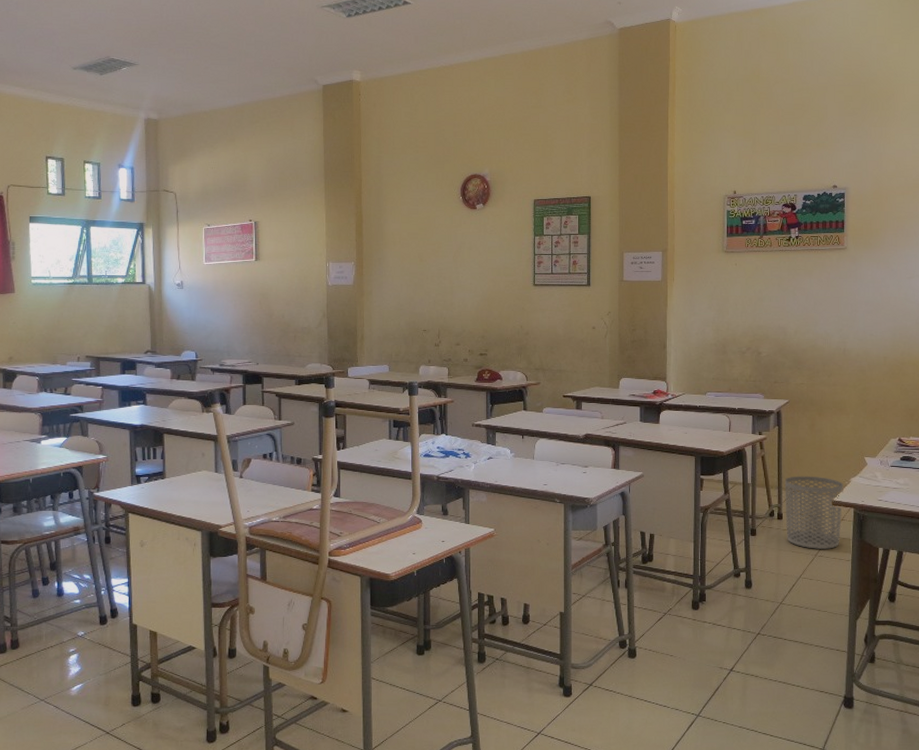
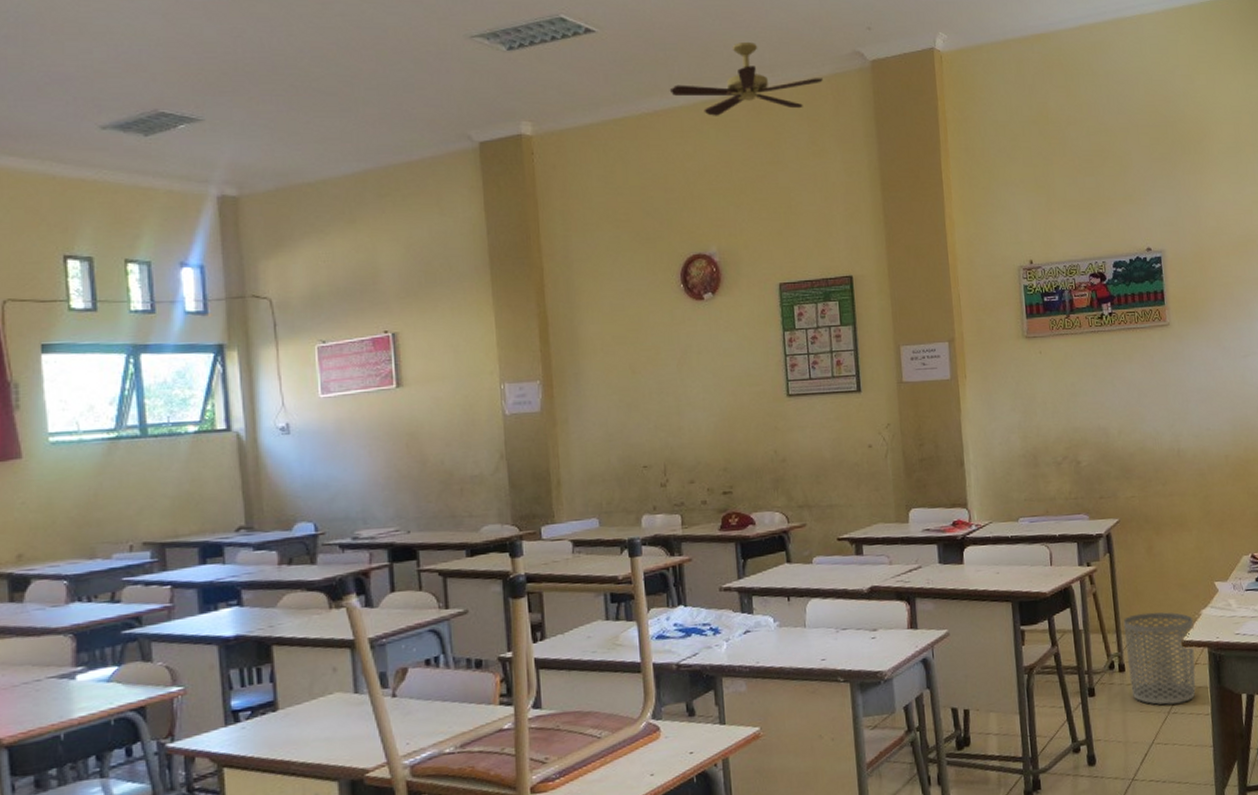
ceiling fan: none [462,12,580,70] -> present [669,41,823,116]

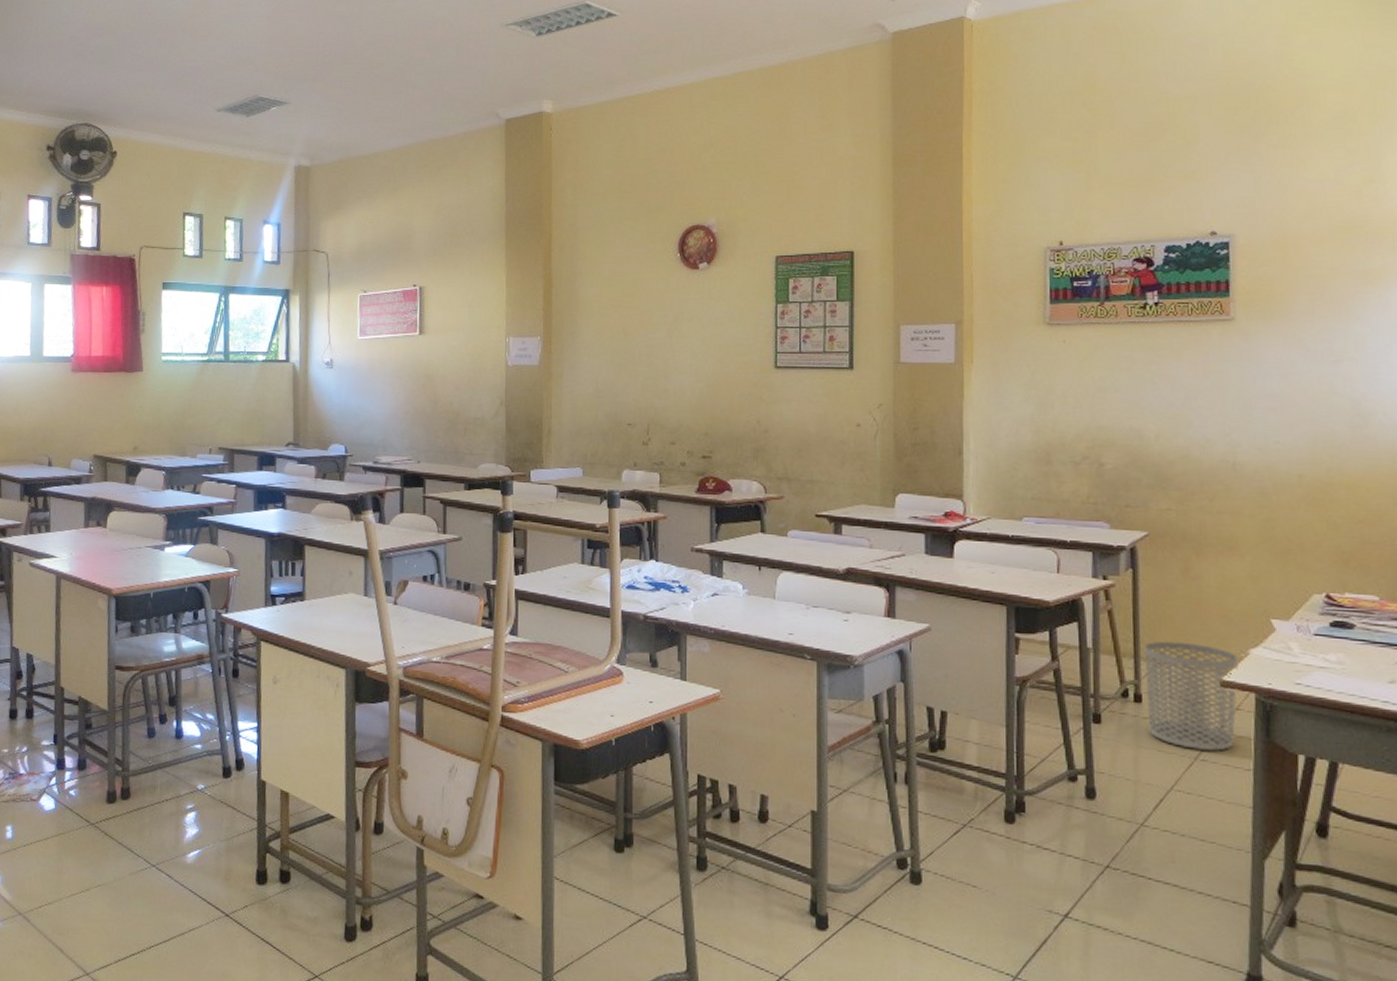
ceiling fan: present [669,41,823,116] -> none [682,18,838,92]

